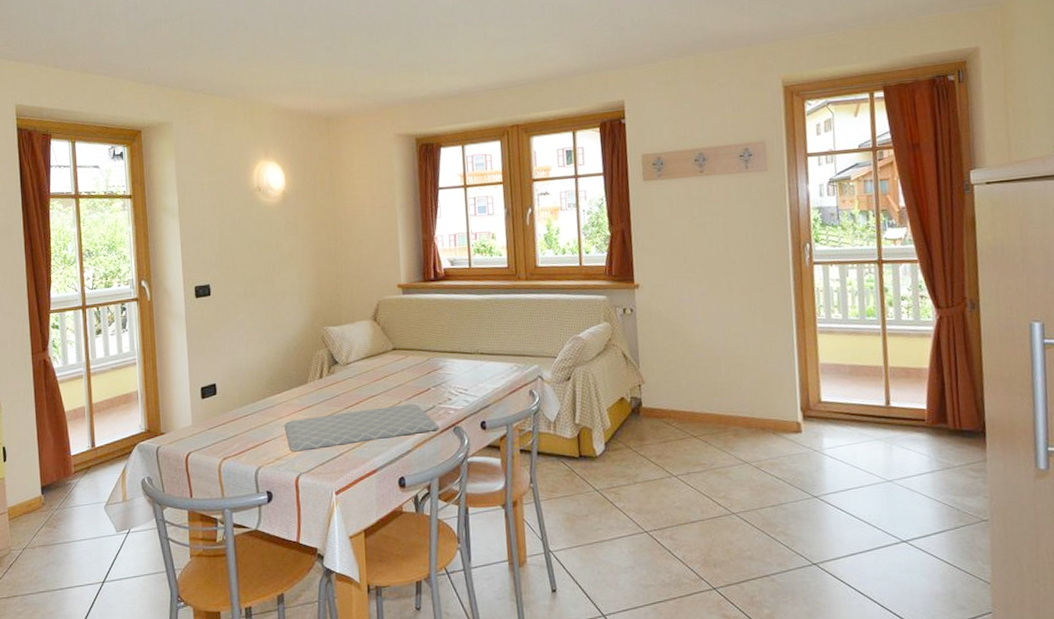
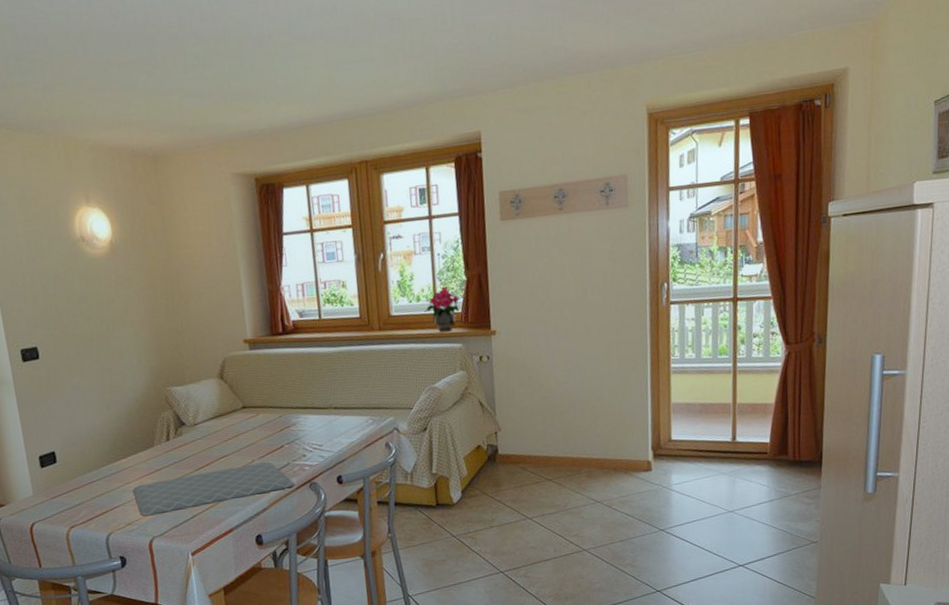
potted flower: none [569,240,604,284] -> present [424,286,459,333]

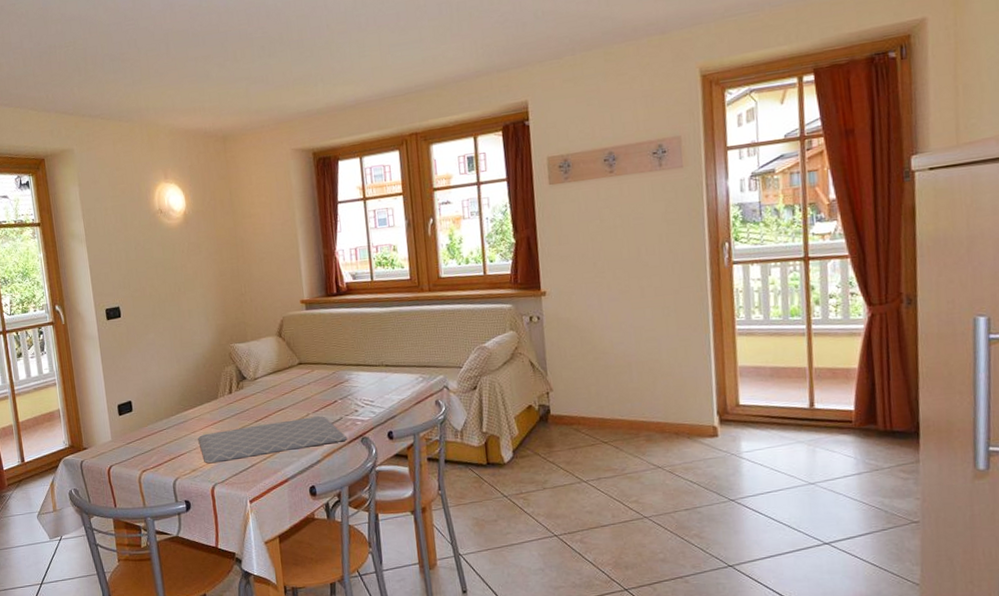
potted flower: present [424,286,459,333] -> none [473,248,509,294]

